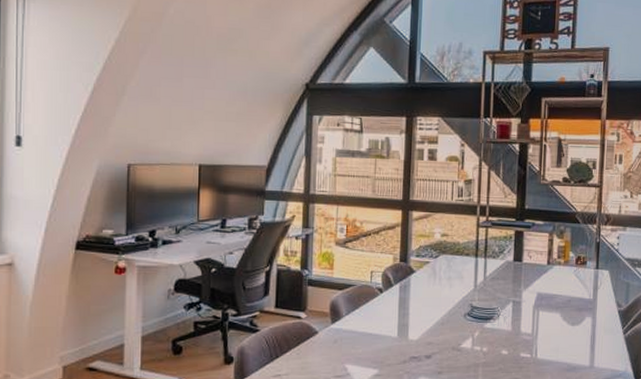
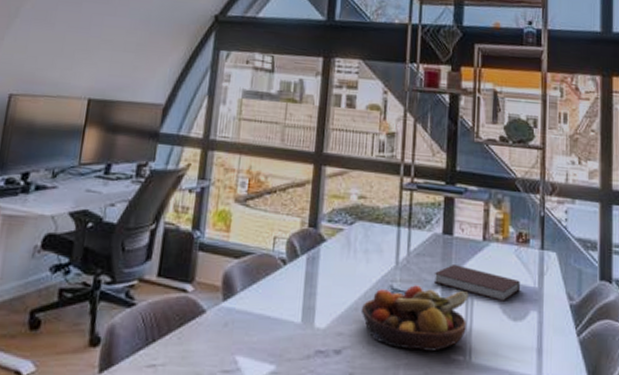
fruit bowl: none [446,303,535,352] -> present [360,285,469,352]
notebook: none [506,284,578,311] -> present [433,263,520,302]

